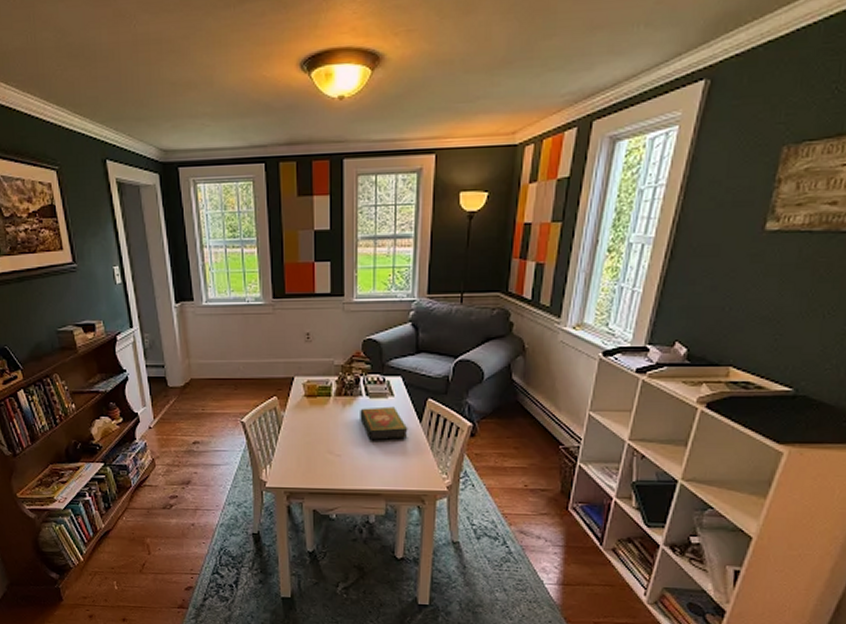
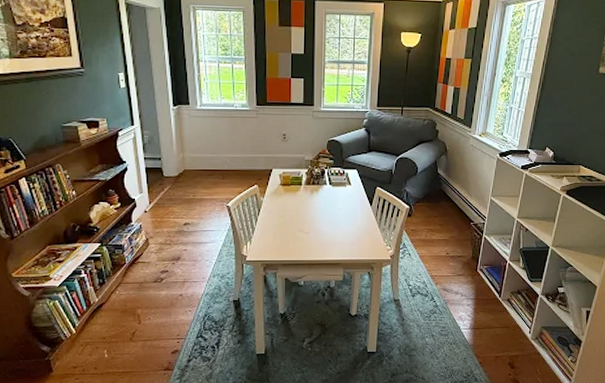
book: present [360,406,408,441] -> none [324,193,362,221]

